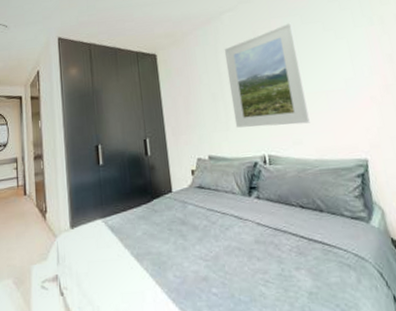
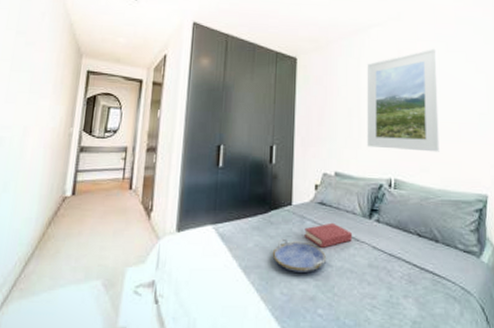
serving tray: none [160,224,213,255] -> present [272,238,326,272]
hardback book: none [187,204,235,229] -> present [304,222,352,248]

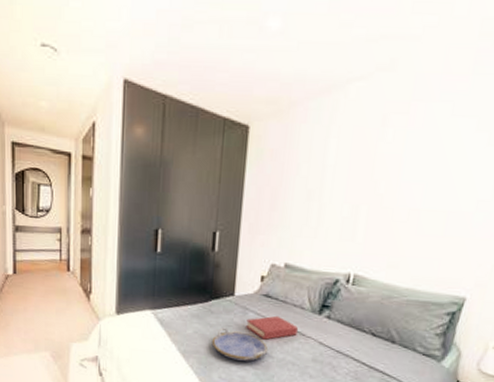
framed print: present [367,48,439,152] -> none [326,111,439,246]

